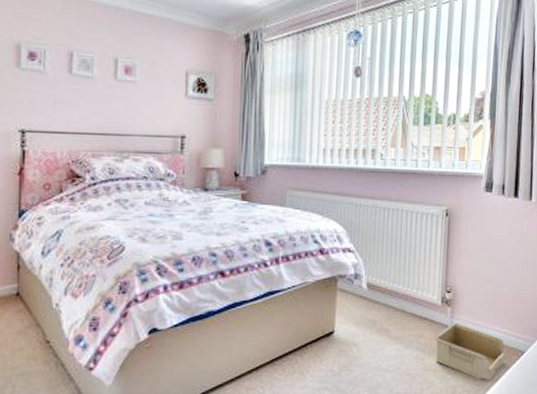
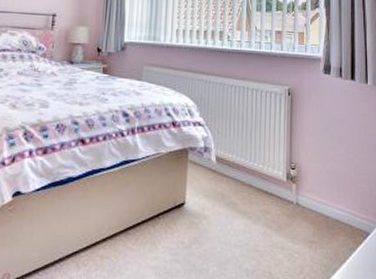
storage bin: present [434,322,506,380] -> none [281,199,352,261]

